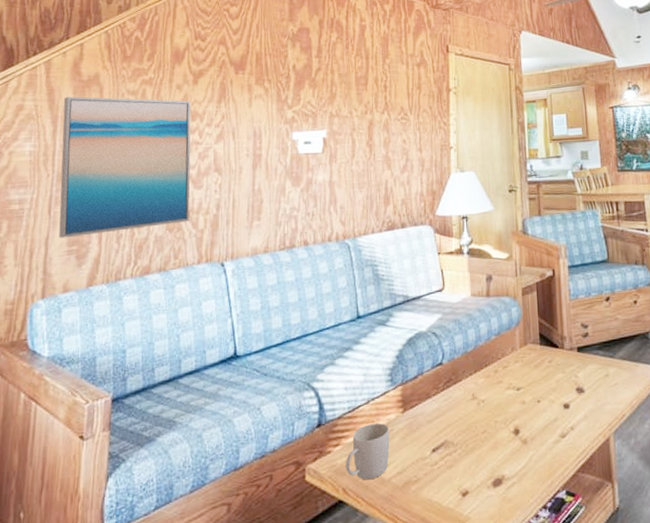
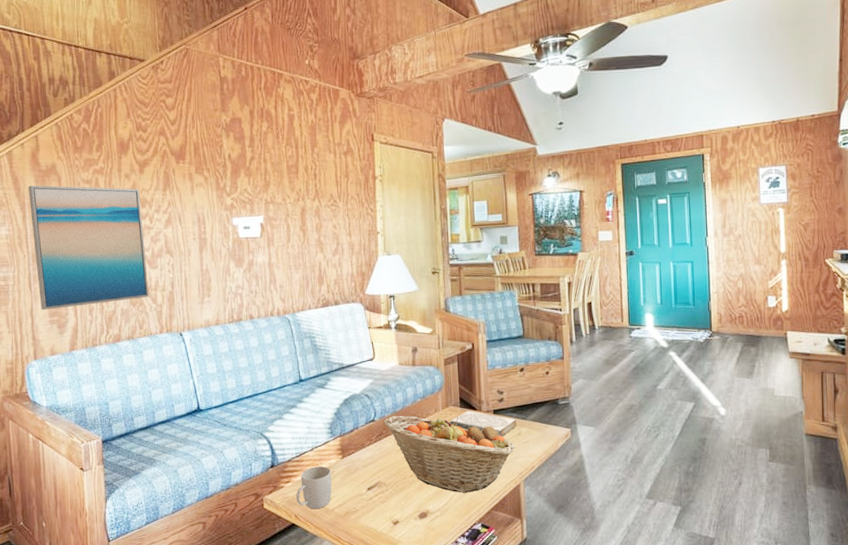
fruit basket: none [452,356,603,452] -> present [383,415,516,493]
book: none [527,349,604,380] -> present [449,411,517,437]

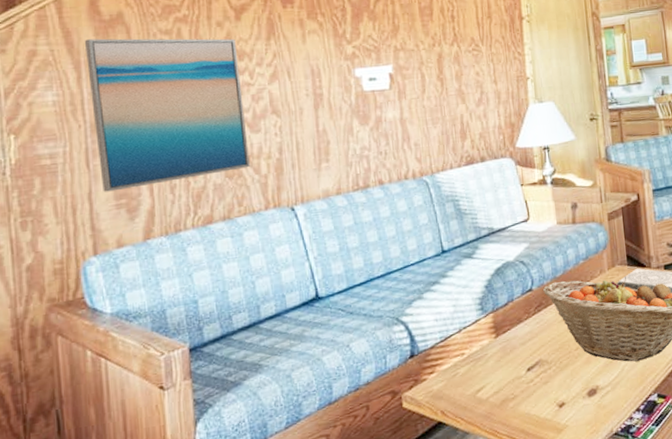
mug: present [296,466,332,509] -> none [442,349,485,402]

